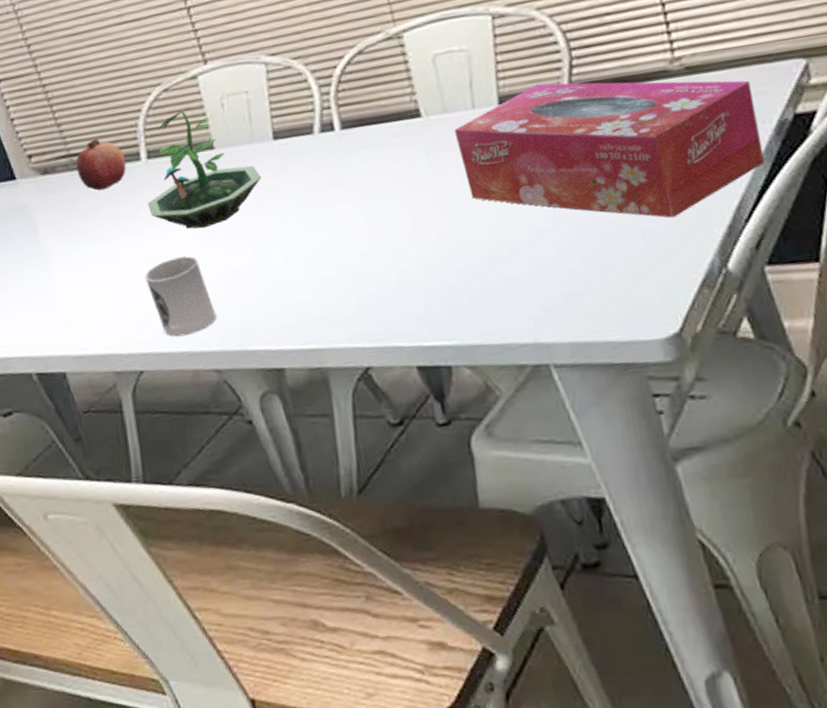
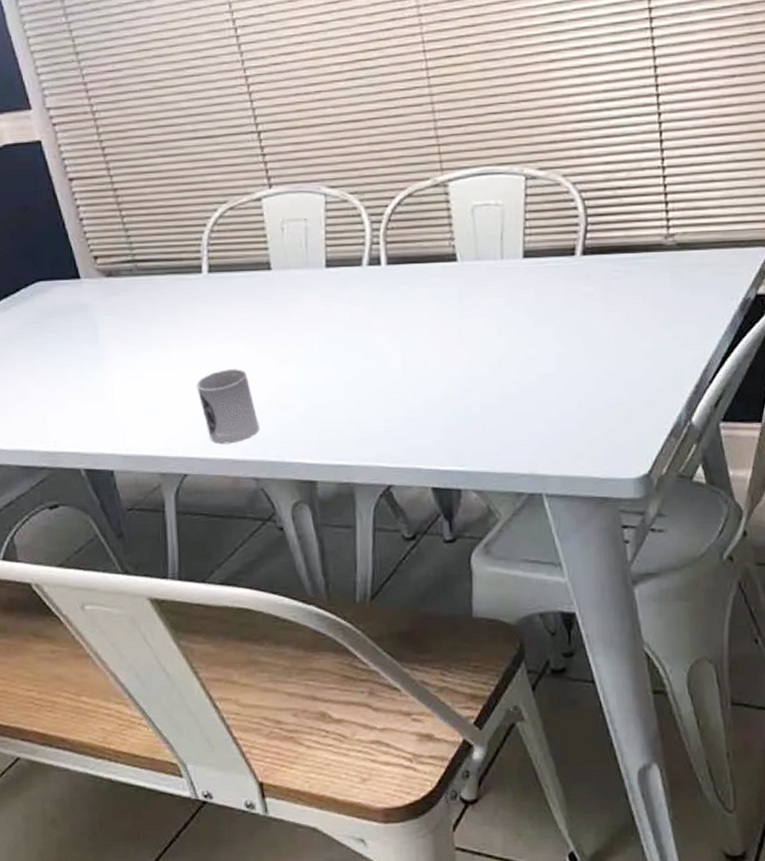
fruit: present [75,138,126,191] -> none [140,247,187,298]
terrarium: present [147,106,262,229] -> none [204,227,313,344]
tissue box: present [454,80,765,218] -> none [484,243,729,374]

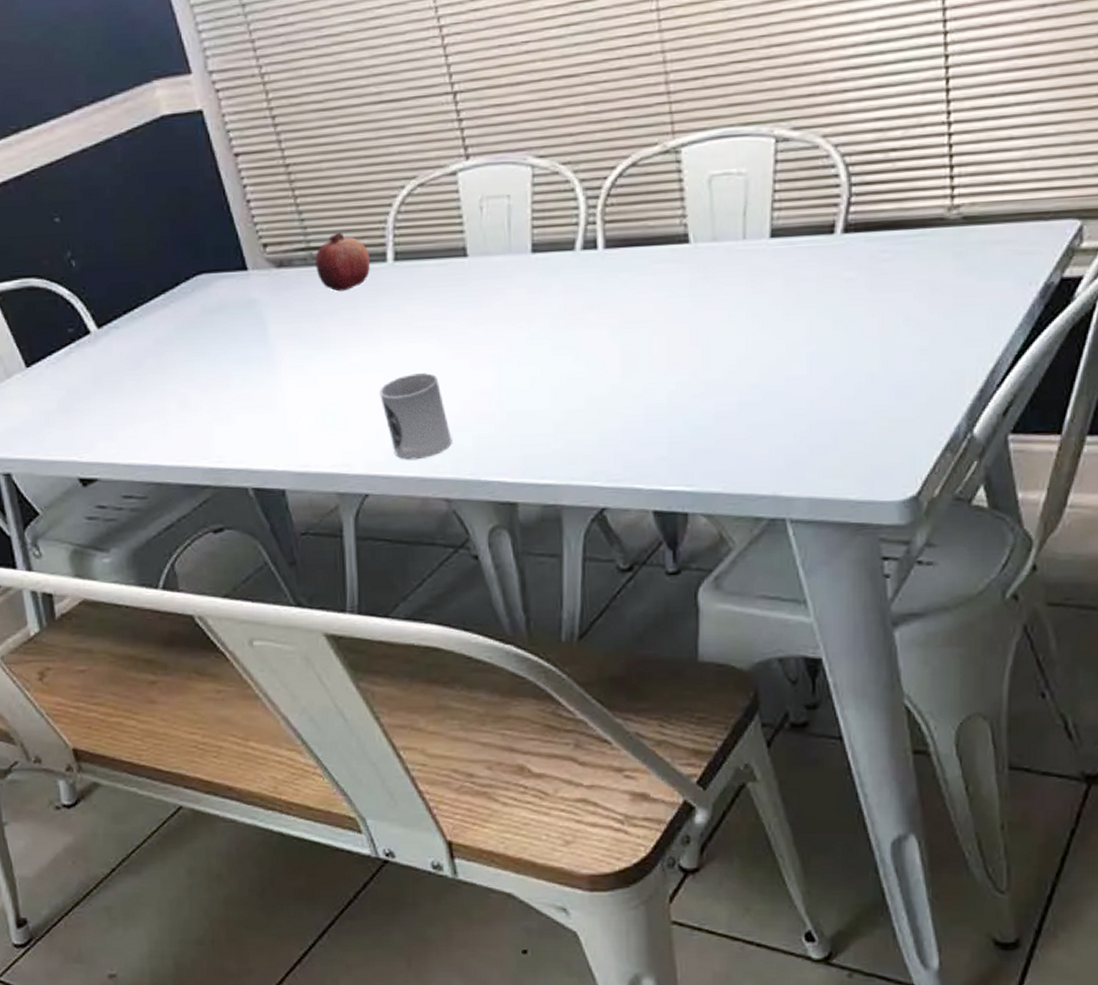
fruit: none [140,247,187,298] -> present [315,232,370,292]

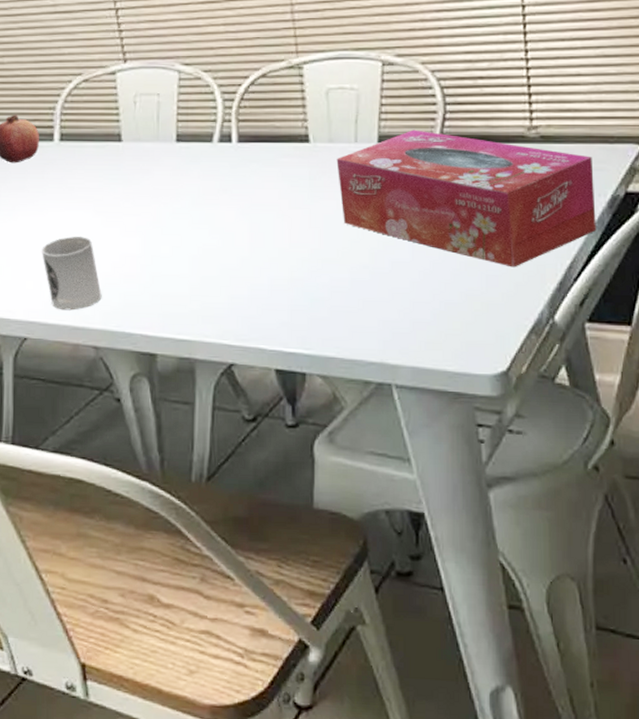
tissue box: none [721,219,1025,376] -> present [336,129,596,268]

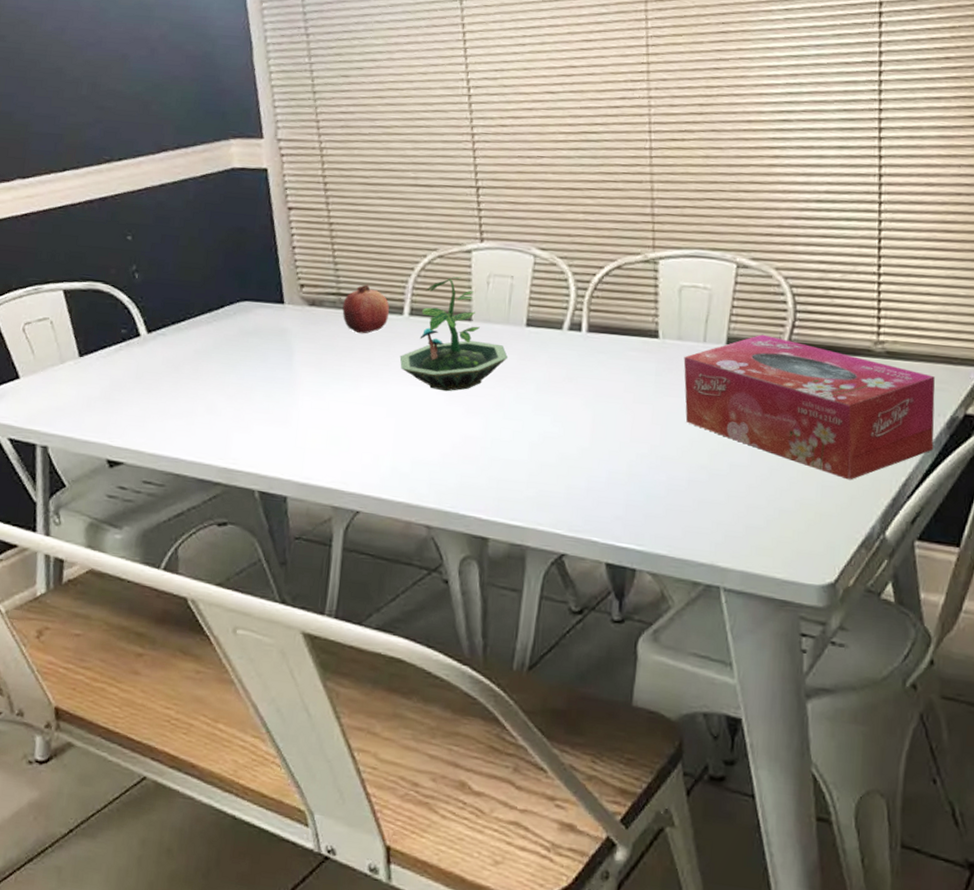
cup: present [42,236,102,311] -> none [381,412,439,488]
terrarium: none [53,99,161,213] -> present [399,276,509,392]

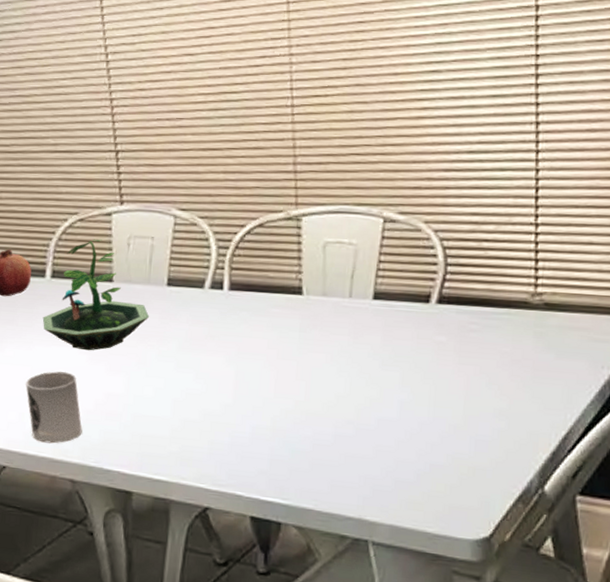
cup: none [381,412,439,488] -> present [26,371,83,444]
tissue box: present [683,334,935,480] -> none [328,288,598,434]

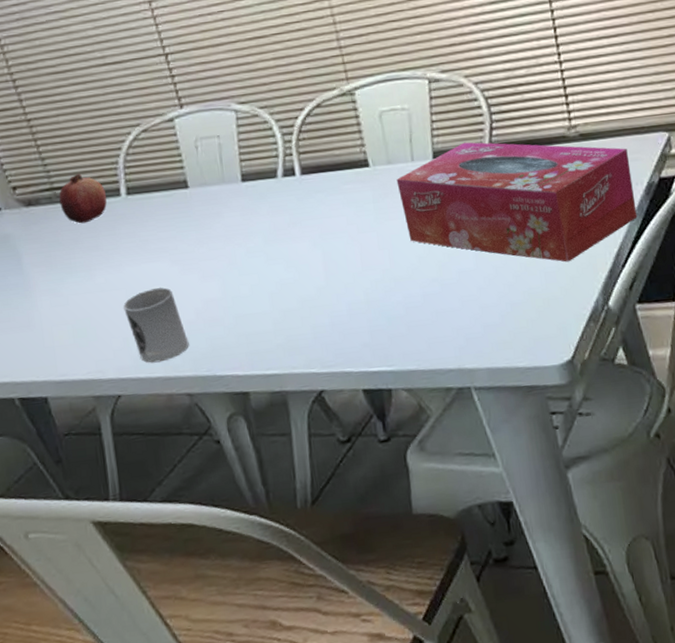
terrarium: present [42,239,150,351] -> none [126,147,232,262]
tissue box: none [328,288,598,434] -> present [396,142,637,262]

